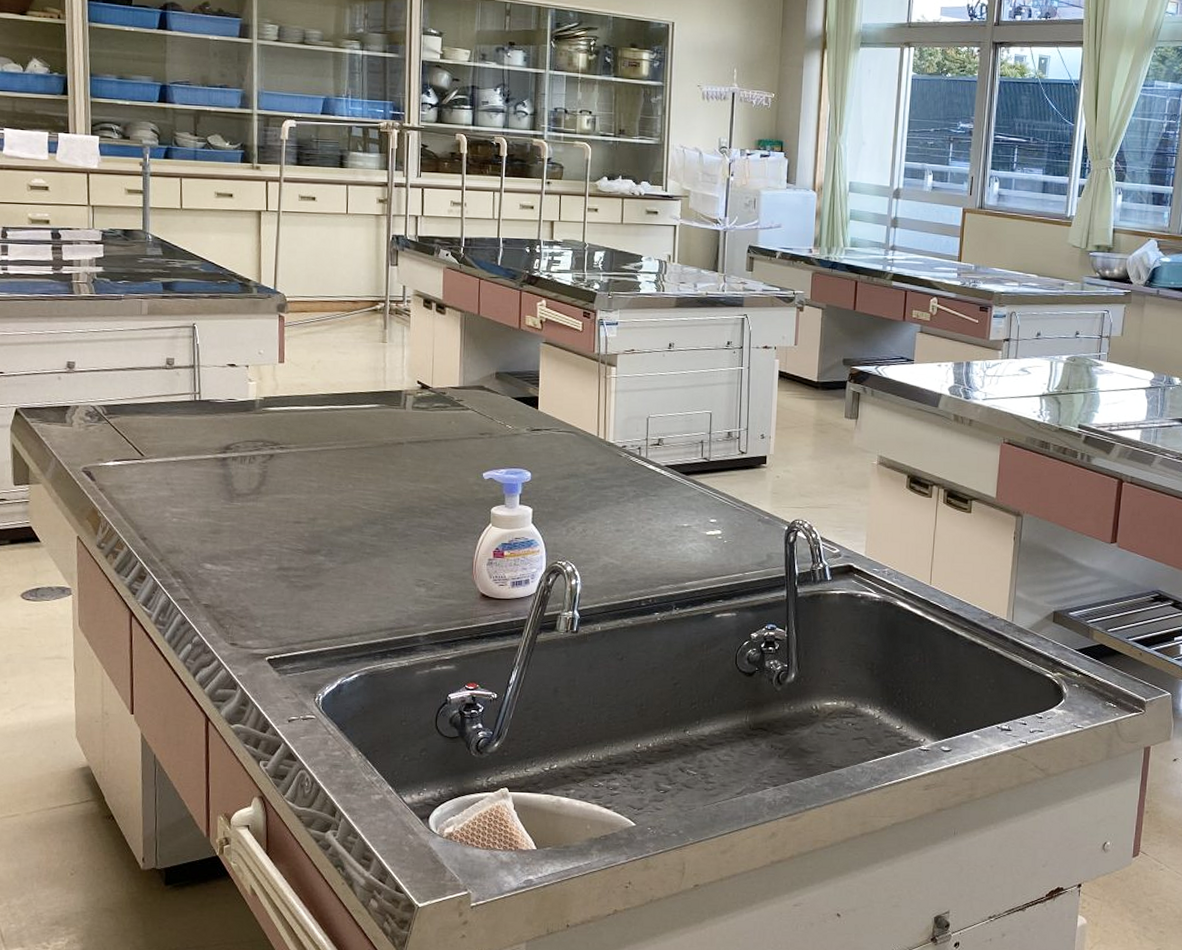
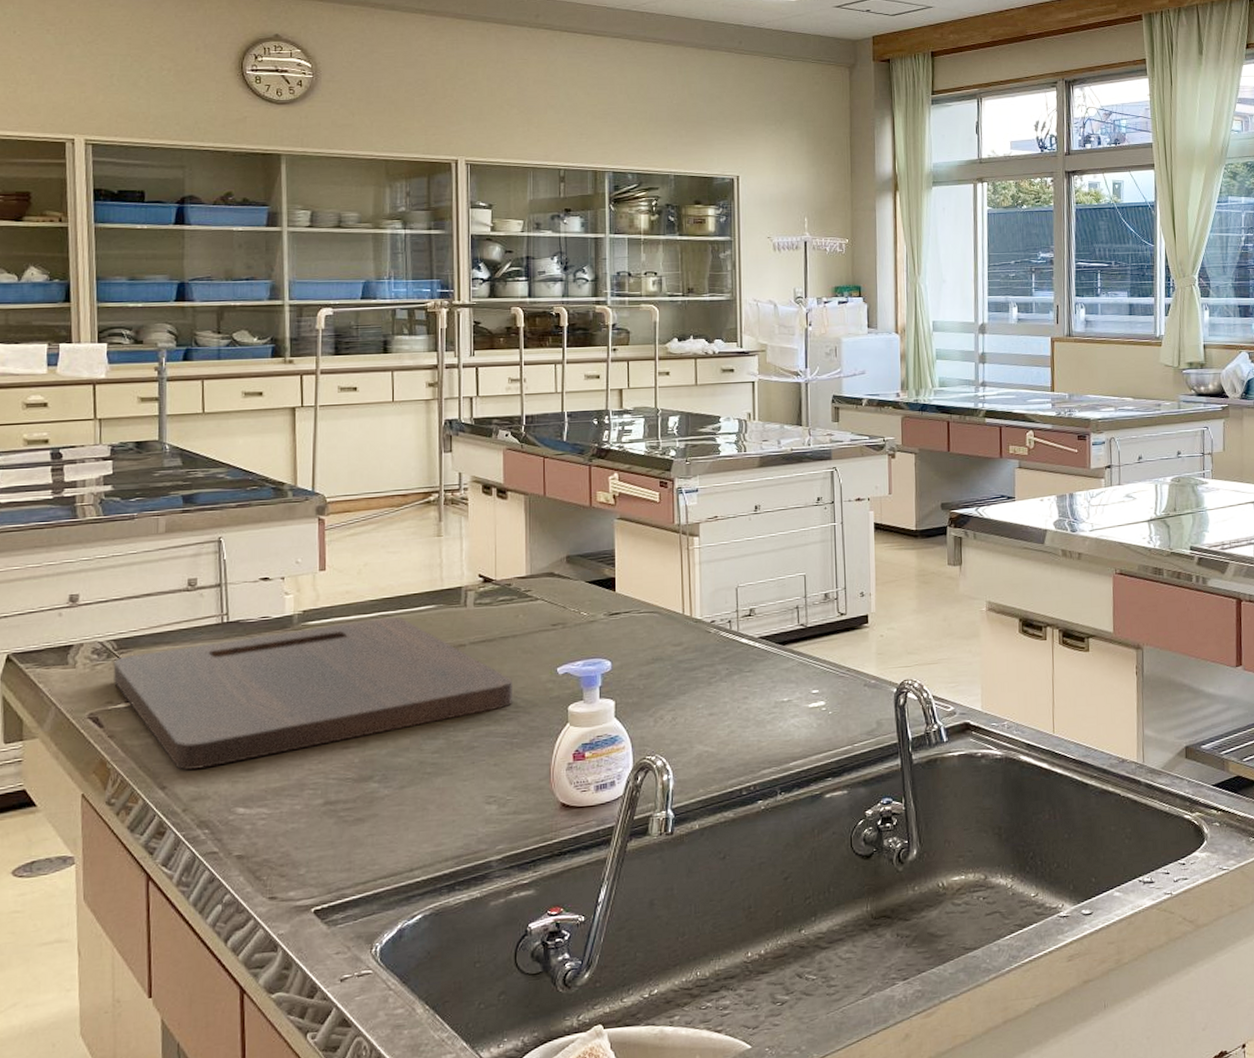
cutting board: none [103,410,443,526] -> present [113,616,512,770]

